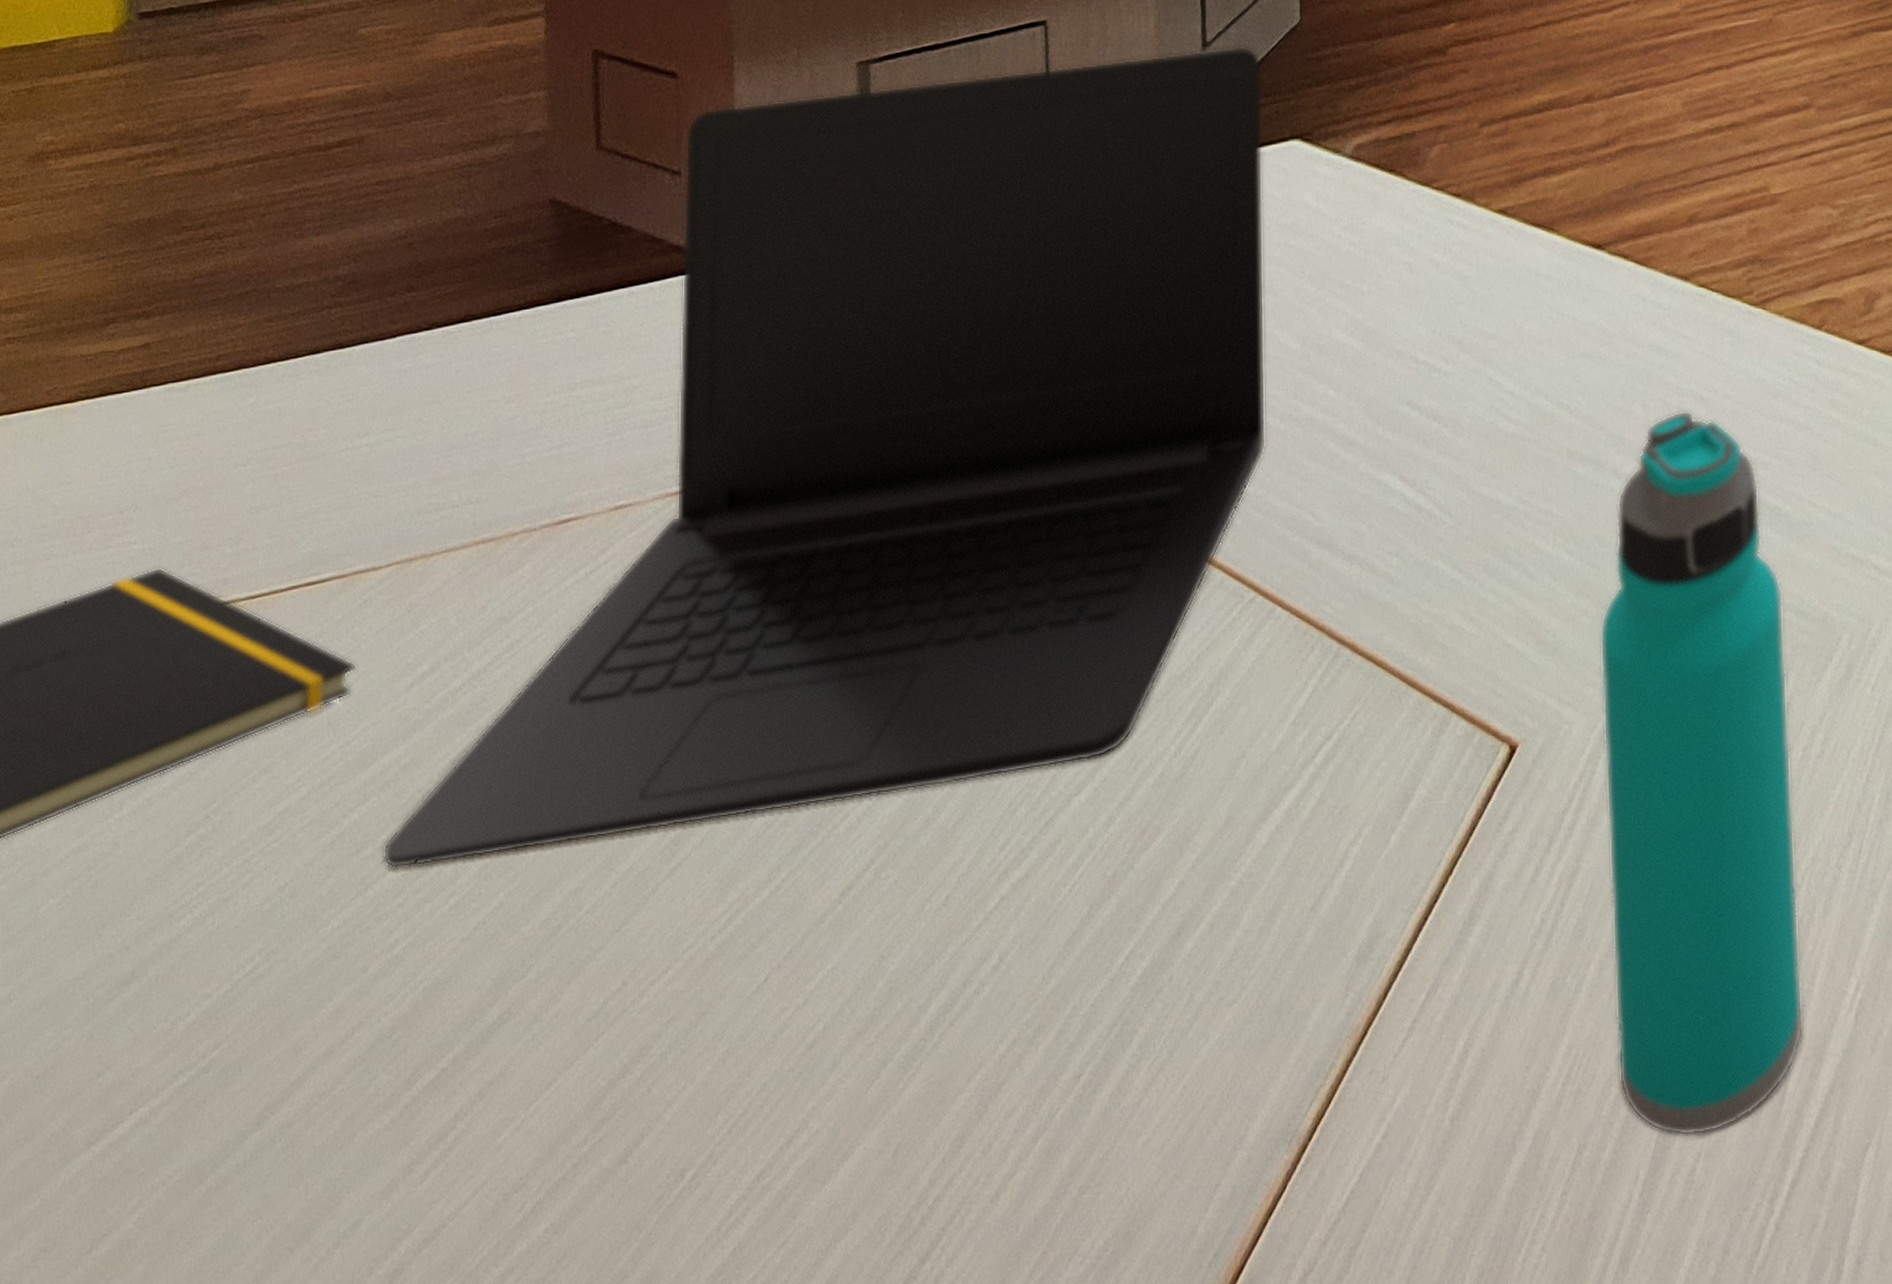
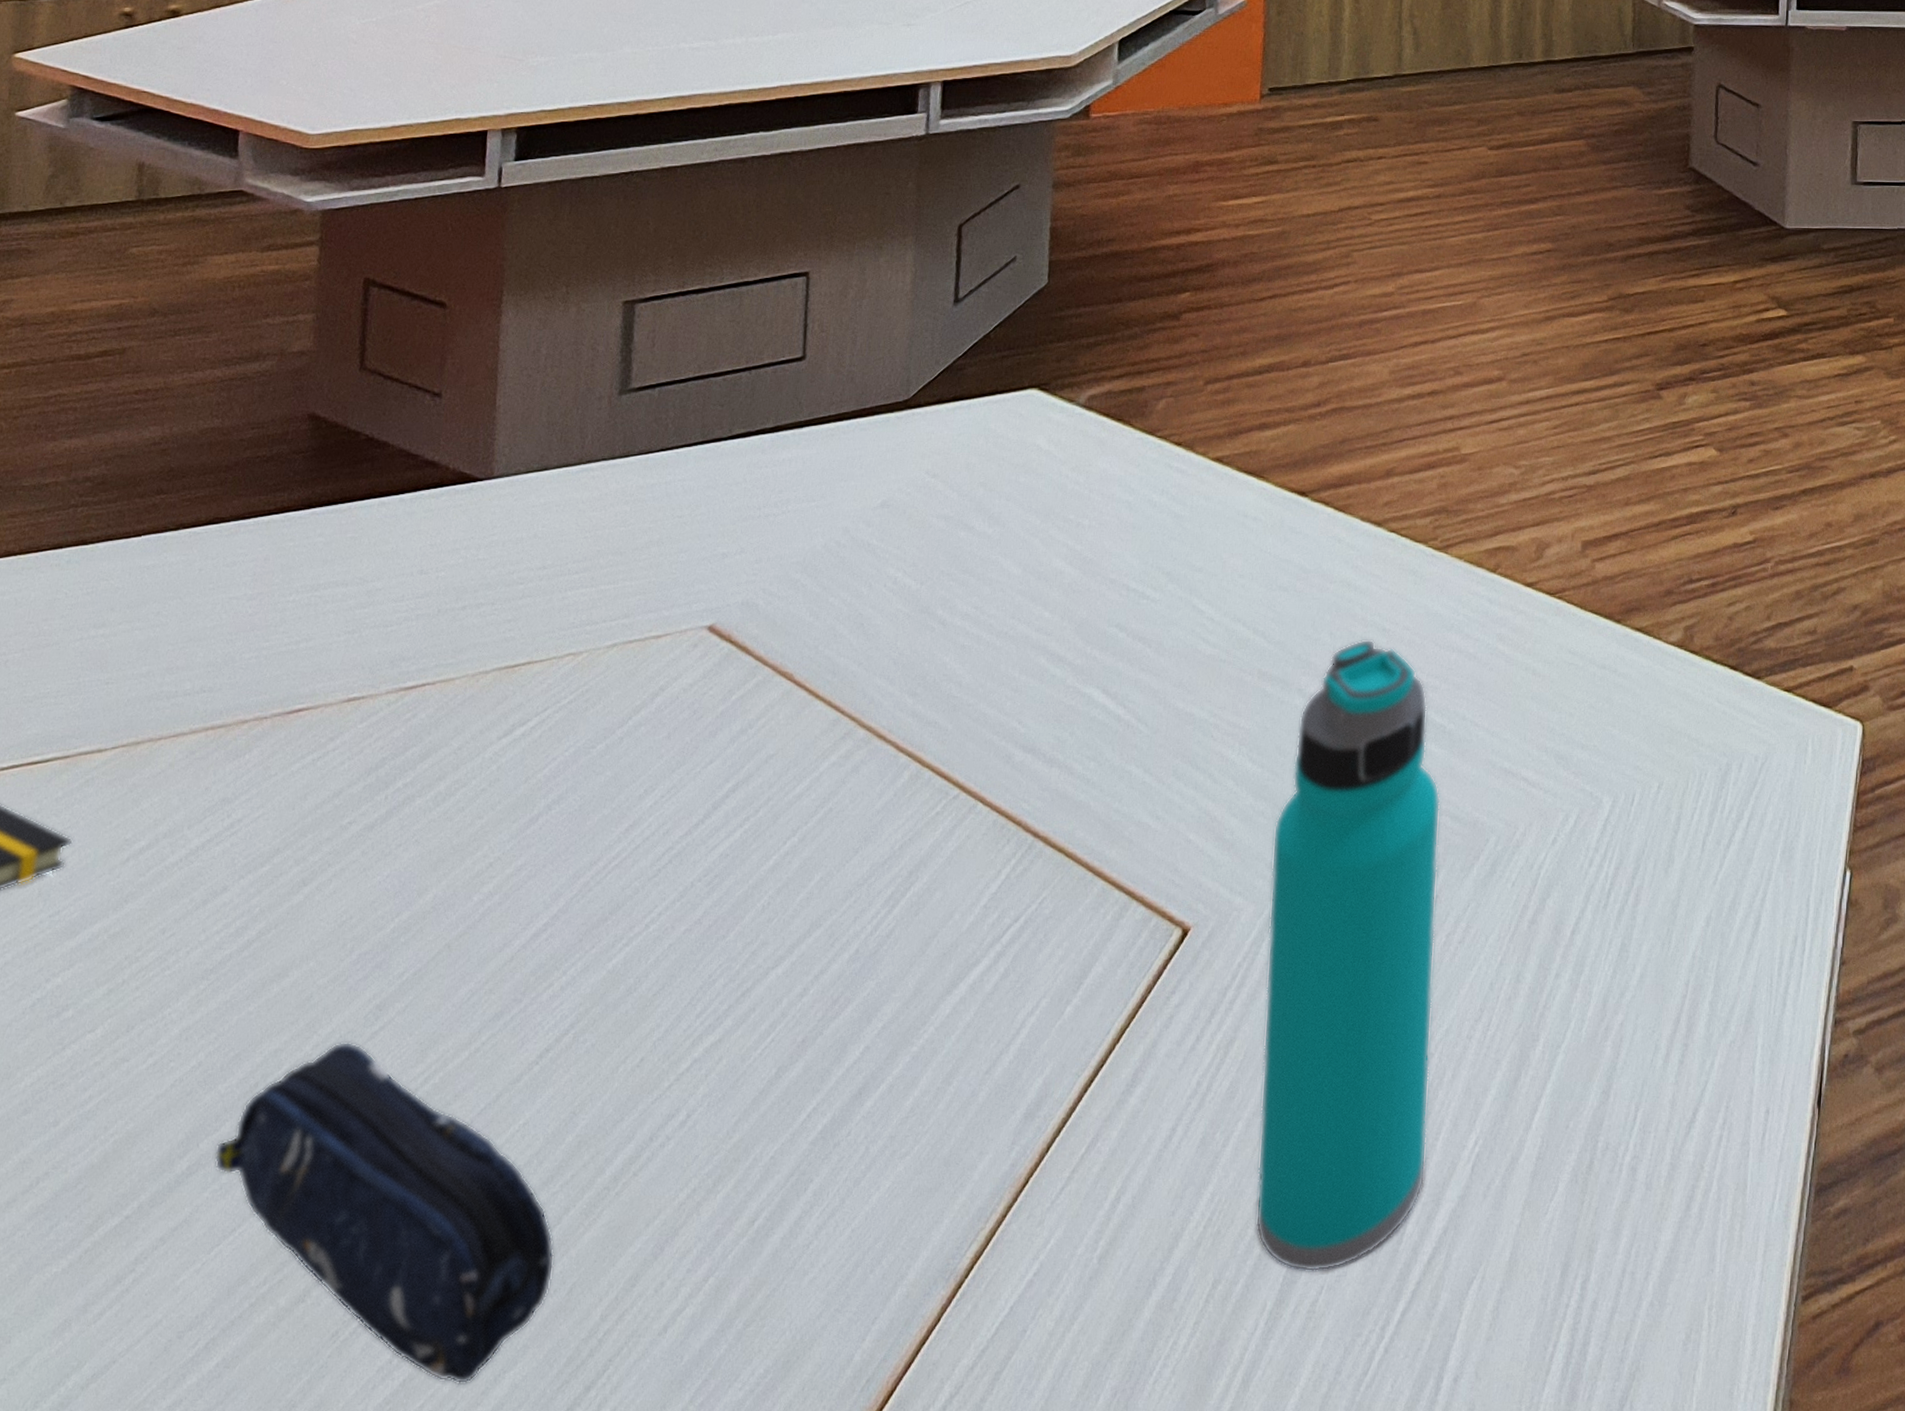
laptop: present [383,46,1267,869] -> none [83,303,1008,1030]
pencil case: none [524,879,876,1254] -> present [214,1041,555,1384]

